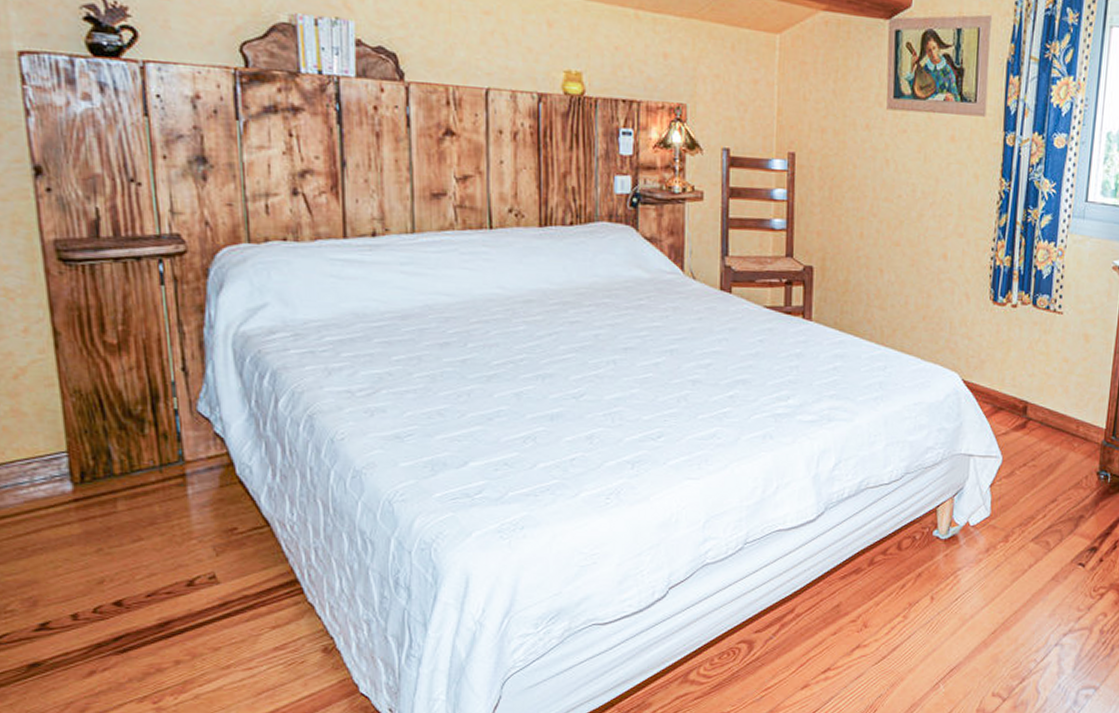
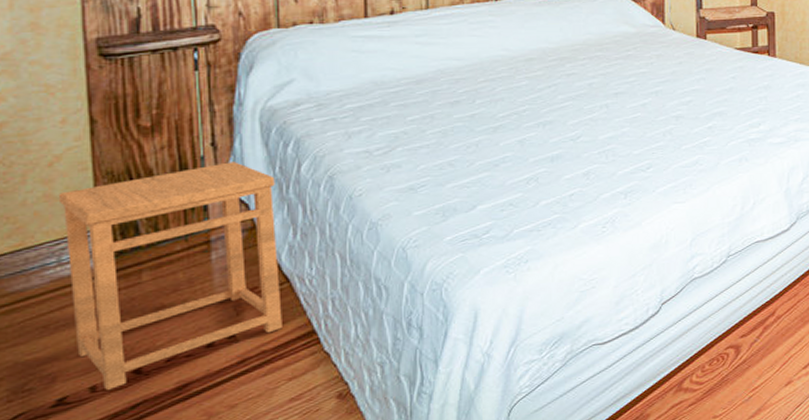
side table: none [25,390,264,619] -> present [58,162,282,390]

